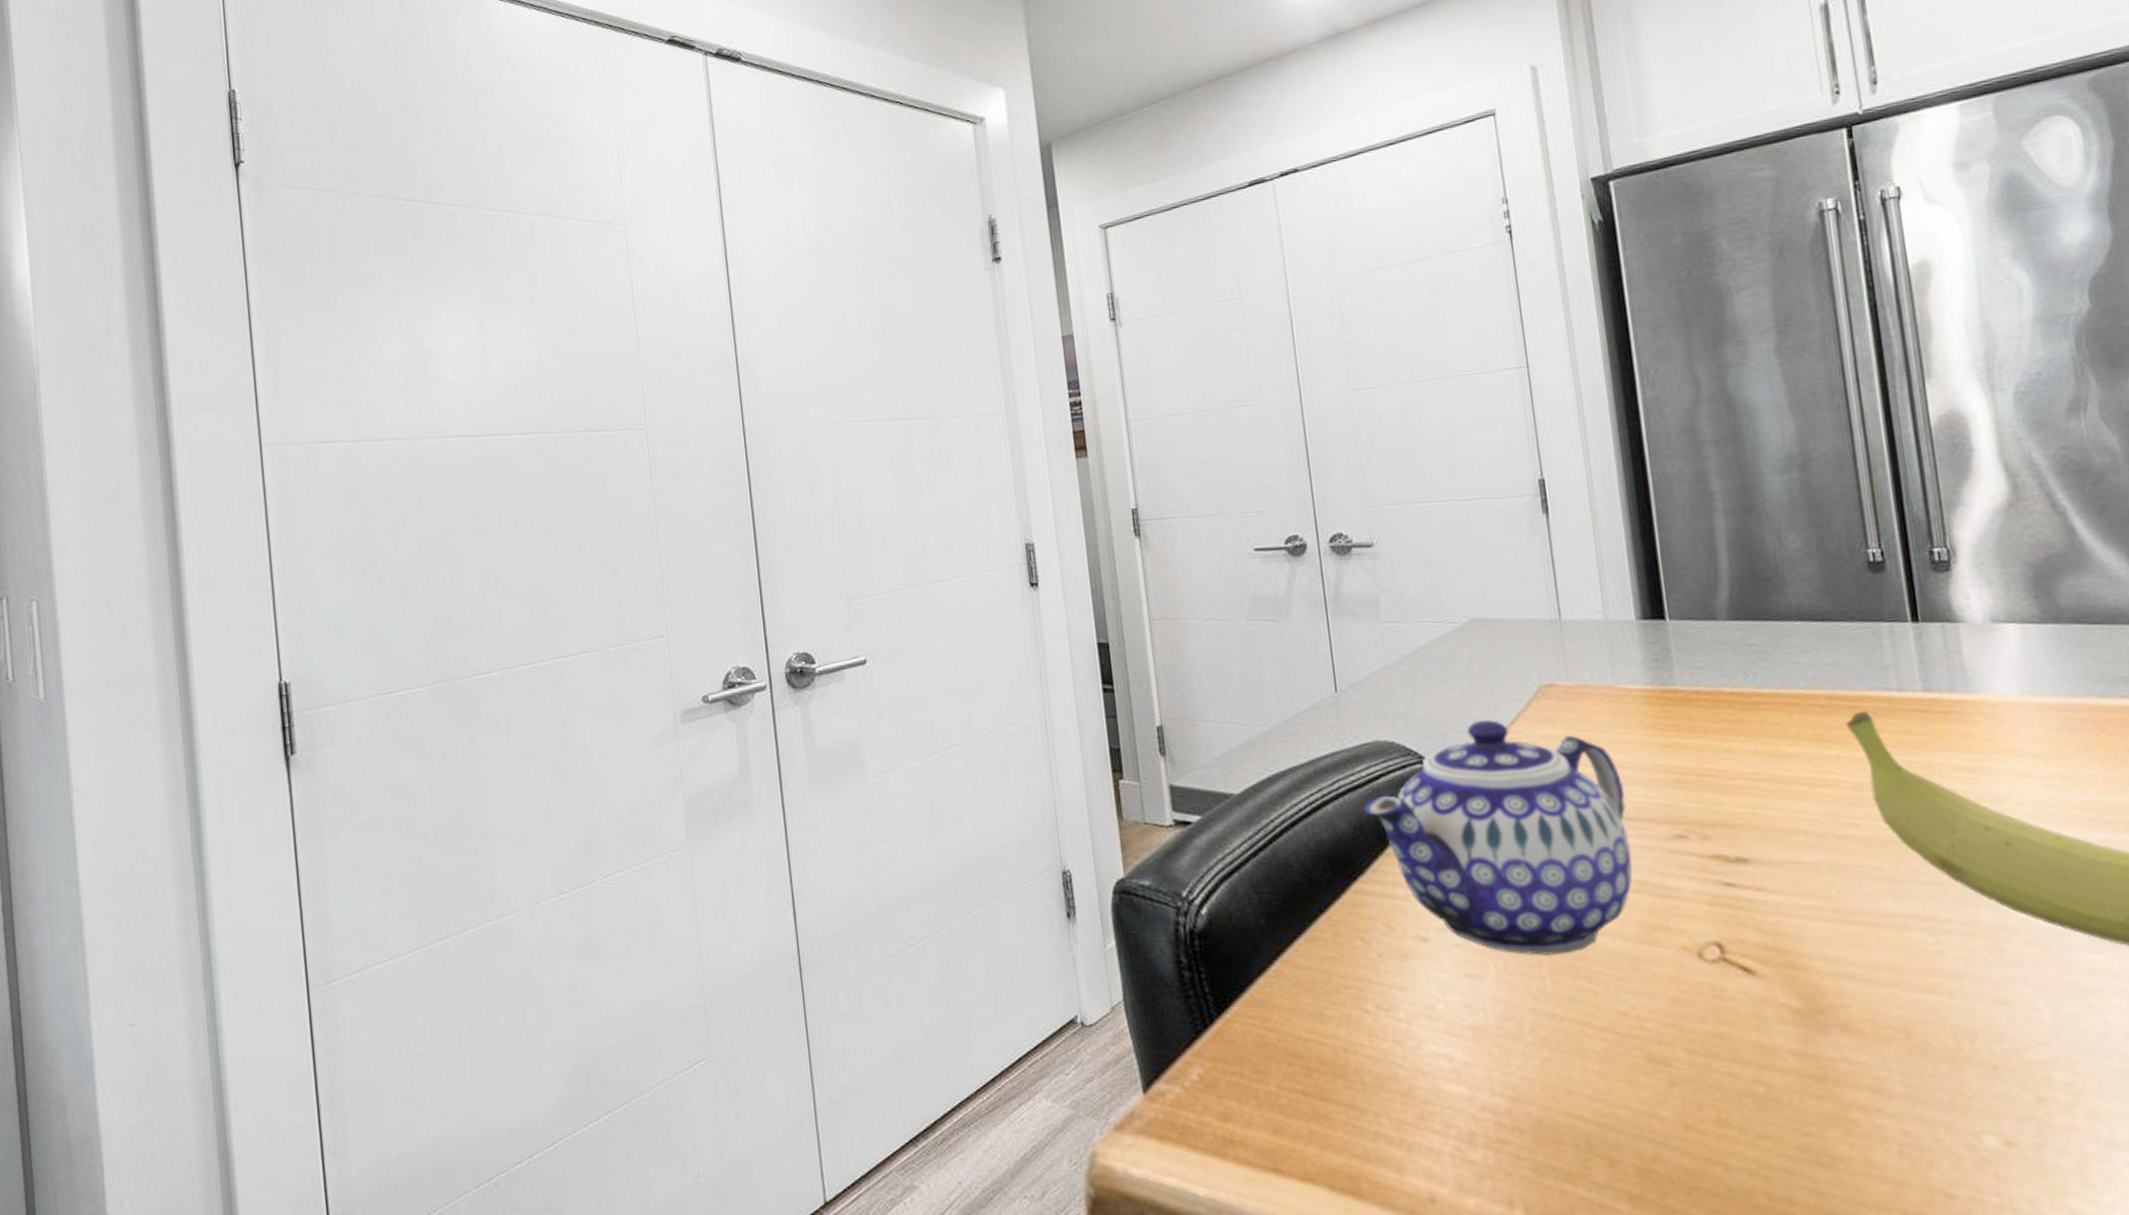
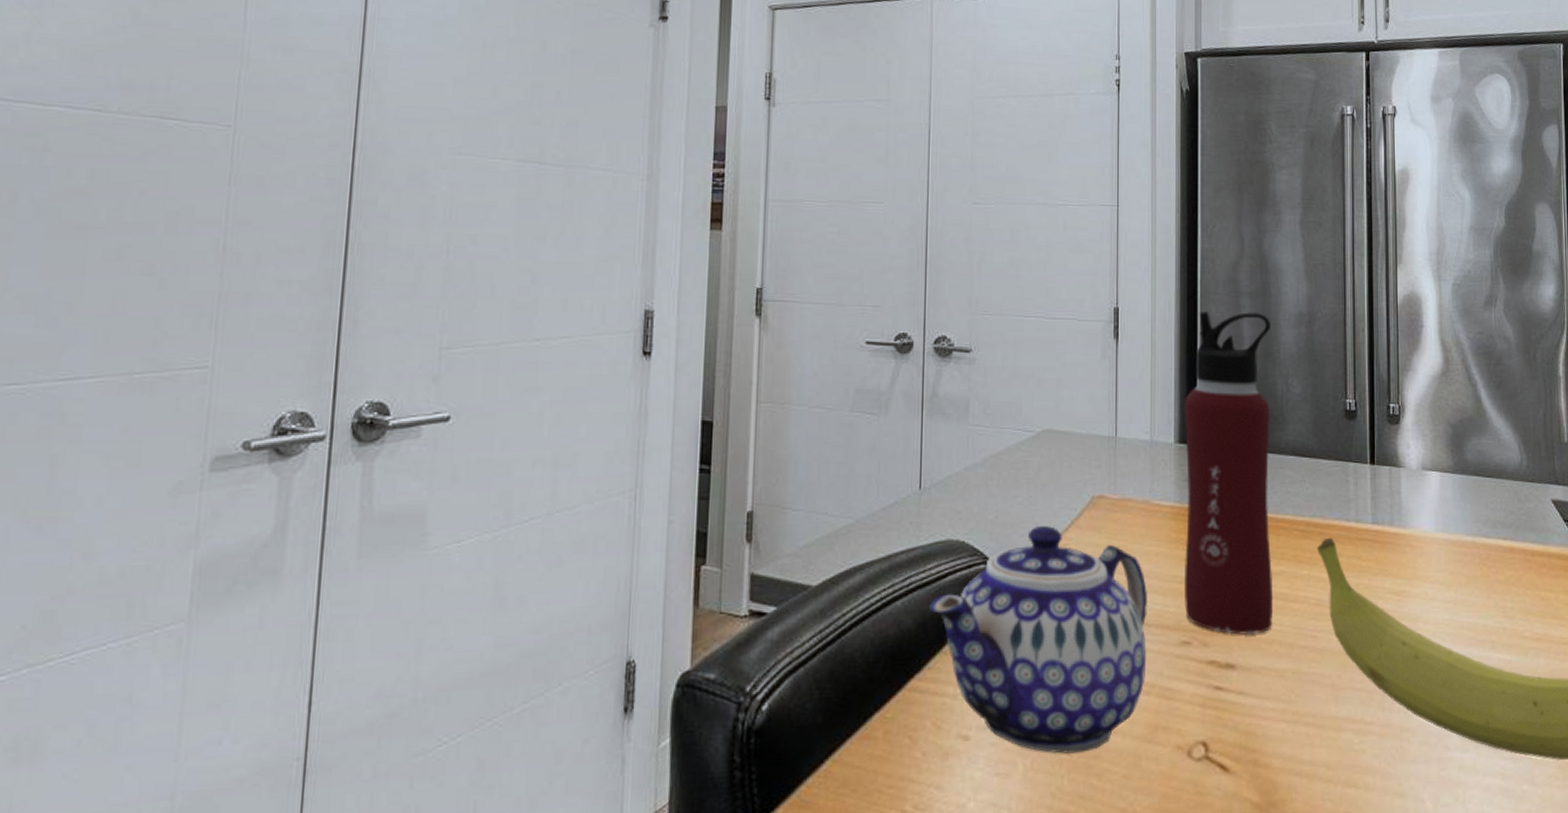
water bottle: none [1642,462,1794,826] -> present [1184,311,1274,635]

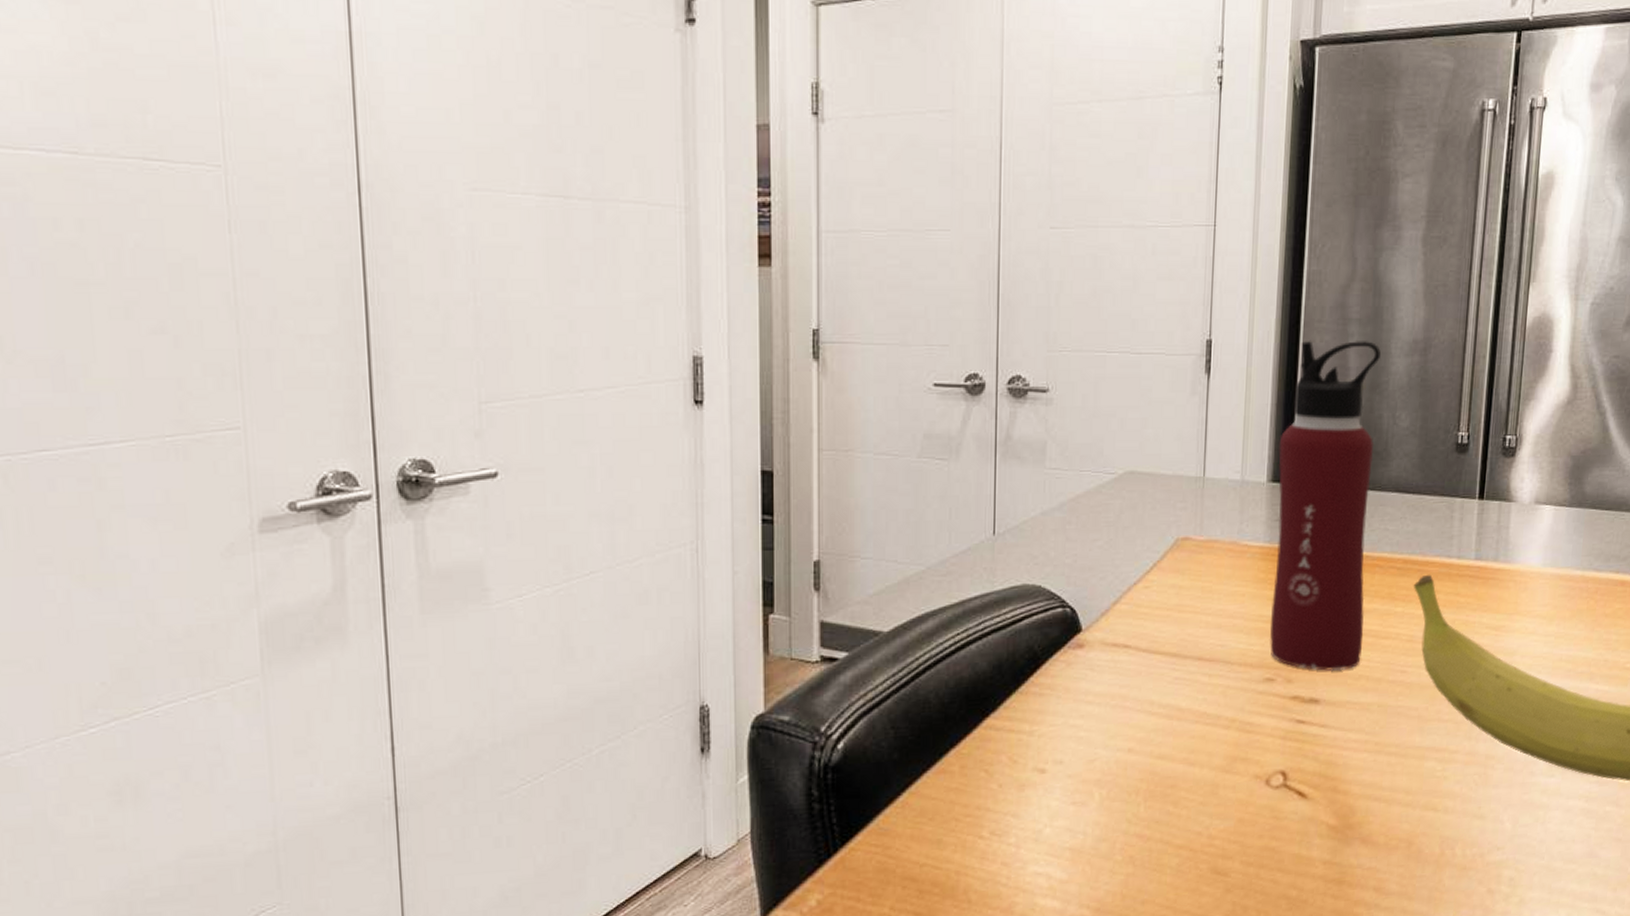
teapot: present [929,526,1148,755] -> none [1005,569,1232,785]

